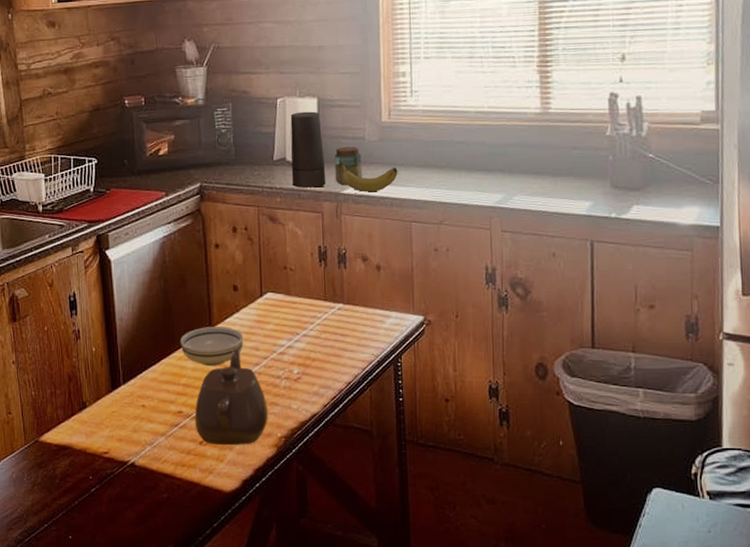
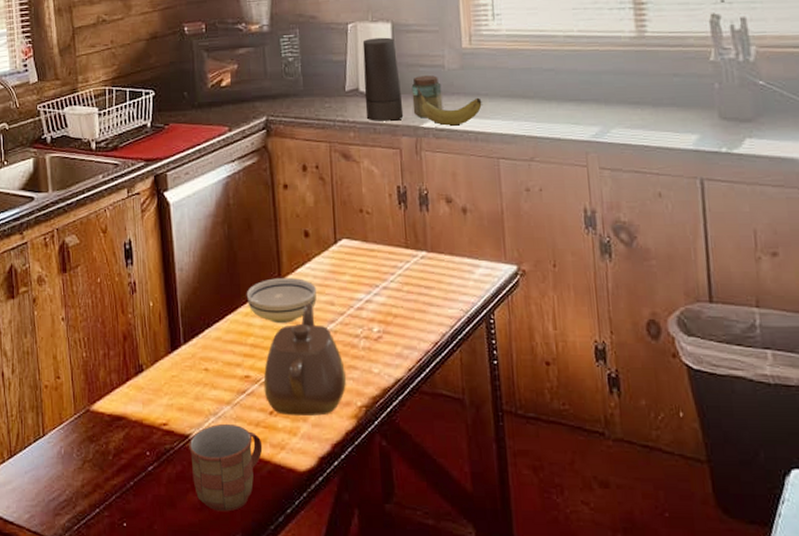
mug: none [127,452,193,526] -> present [189,423,263,512]

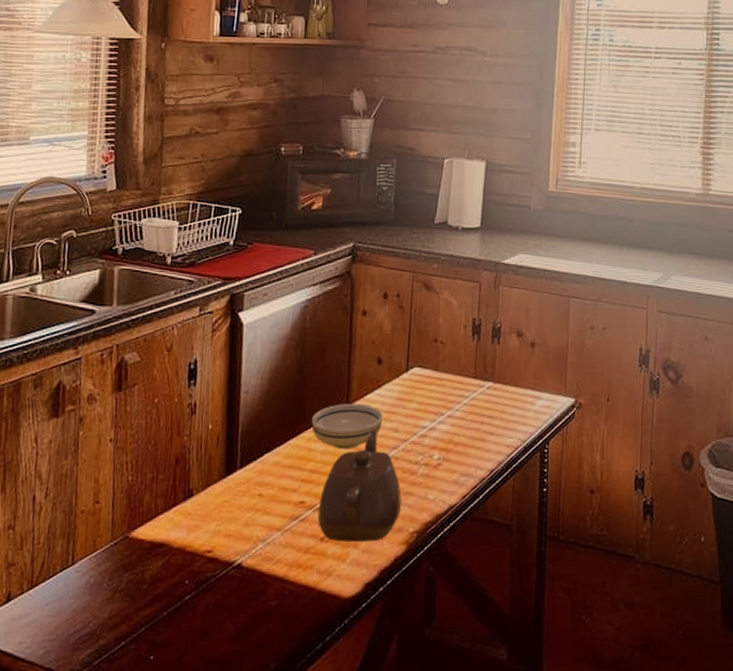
mug: present [189,423,263,512] -> none [231,550,309,641]
canister: present [362,37,404,123] -> none [451,174,488,256]
peanut butter: present [411,76,443,118] -> none [496,214,526,255]
fruit: present [417,87,482,126] -> none [502,225,561,264]

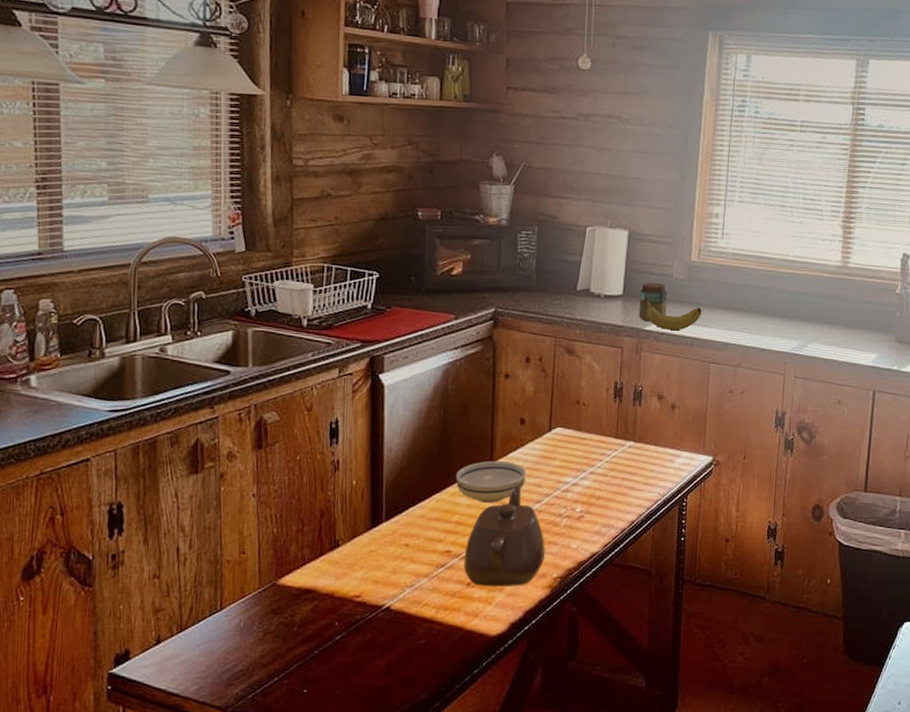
peanut butter: none [496,214,526,255] -> present [638,283,668,322]
fruit: none [502,225,561,264] -> present [644,293,702,331]

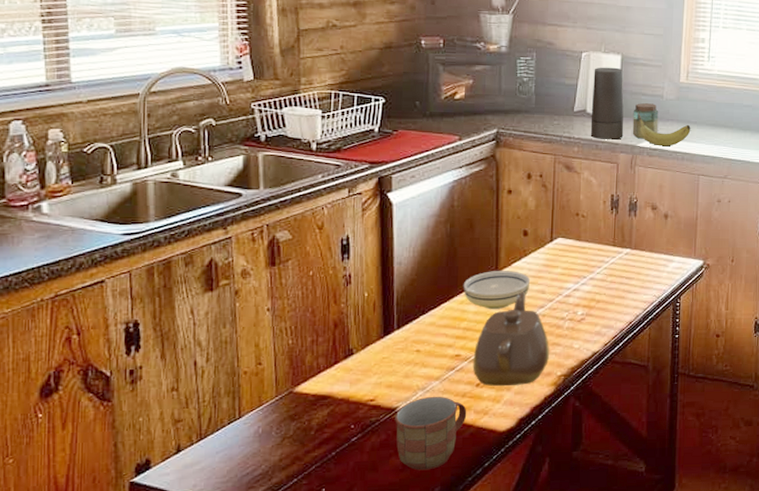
mug: none [381,594,457,675] -> present [395,396,467,471]
canister: none [593,243,630,323] -> present [590,67,624,140]

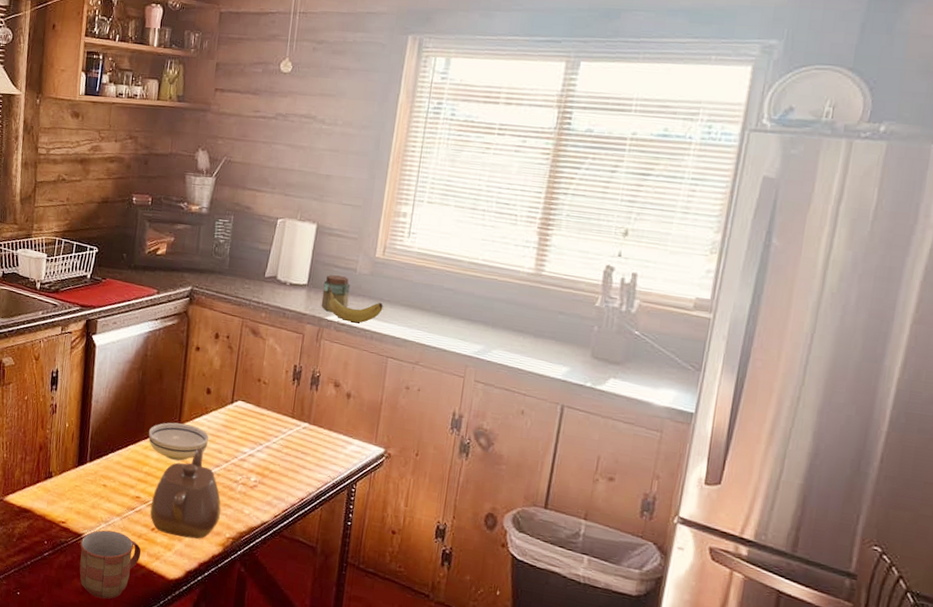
canister: present [590,67,624,140] -> none [279,234,317,310]

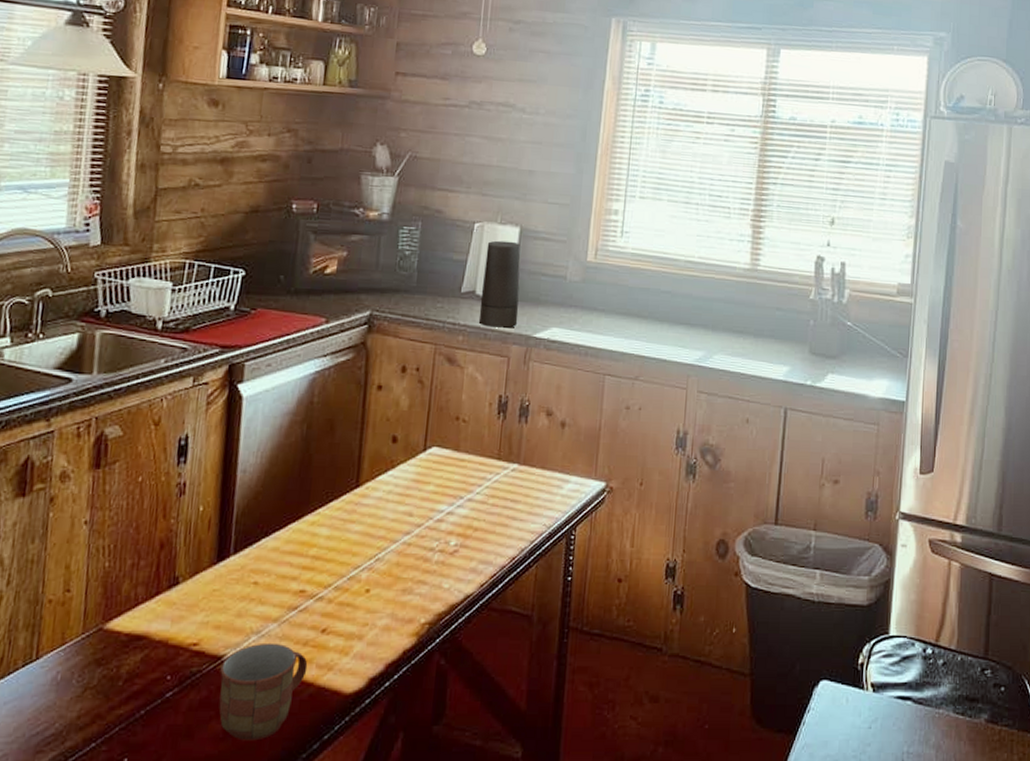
bowl: present [148,422,209,461] -> none [316,485,397,534]
teapot: present [150,447,221,539] -> none [319,512,414,634]
canister: none [279,234,317,310] -> present [478,240,521,329]
peanut butter: present [321,275,351,312] -> none [528,285,561,328]
fruit: present [328,284,383,323] -> none [535,296,598,339]

